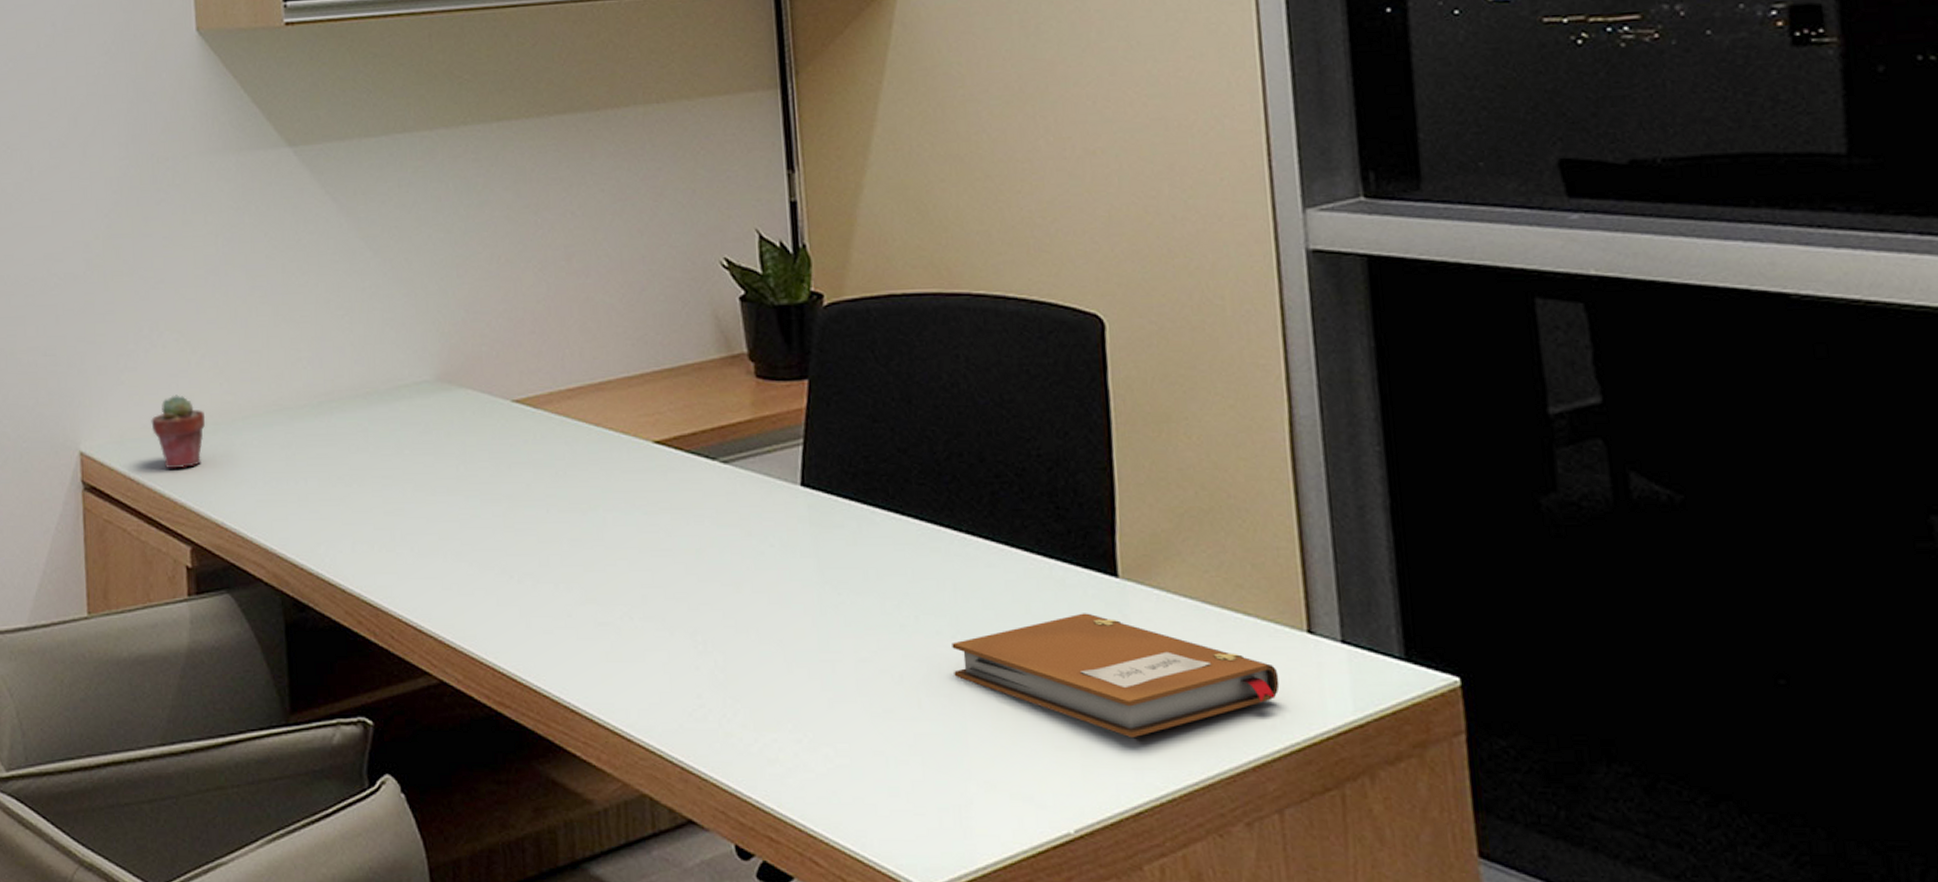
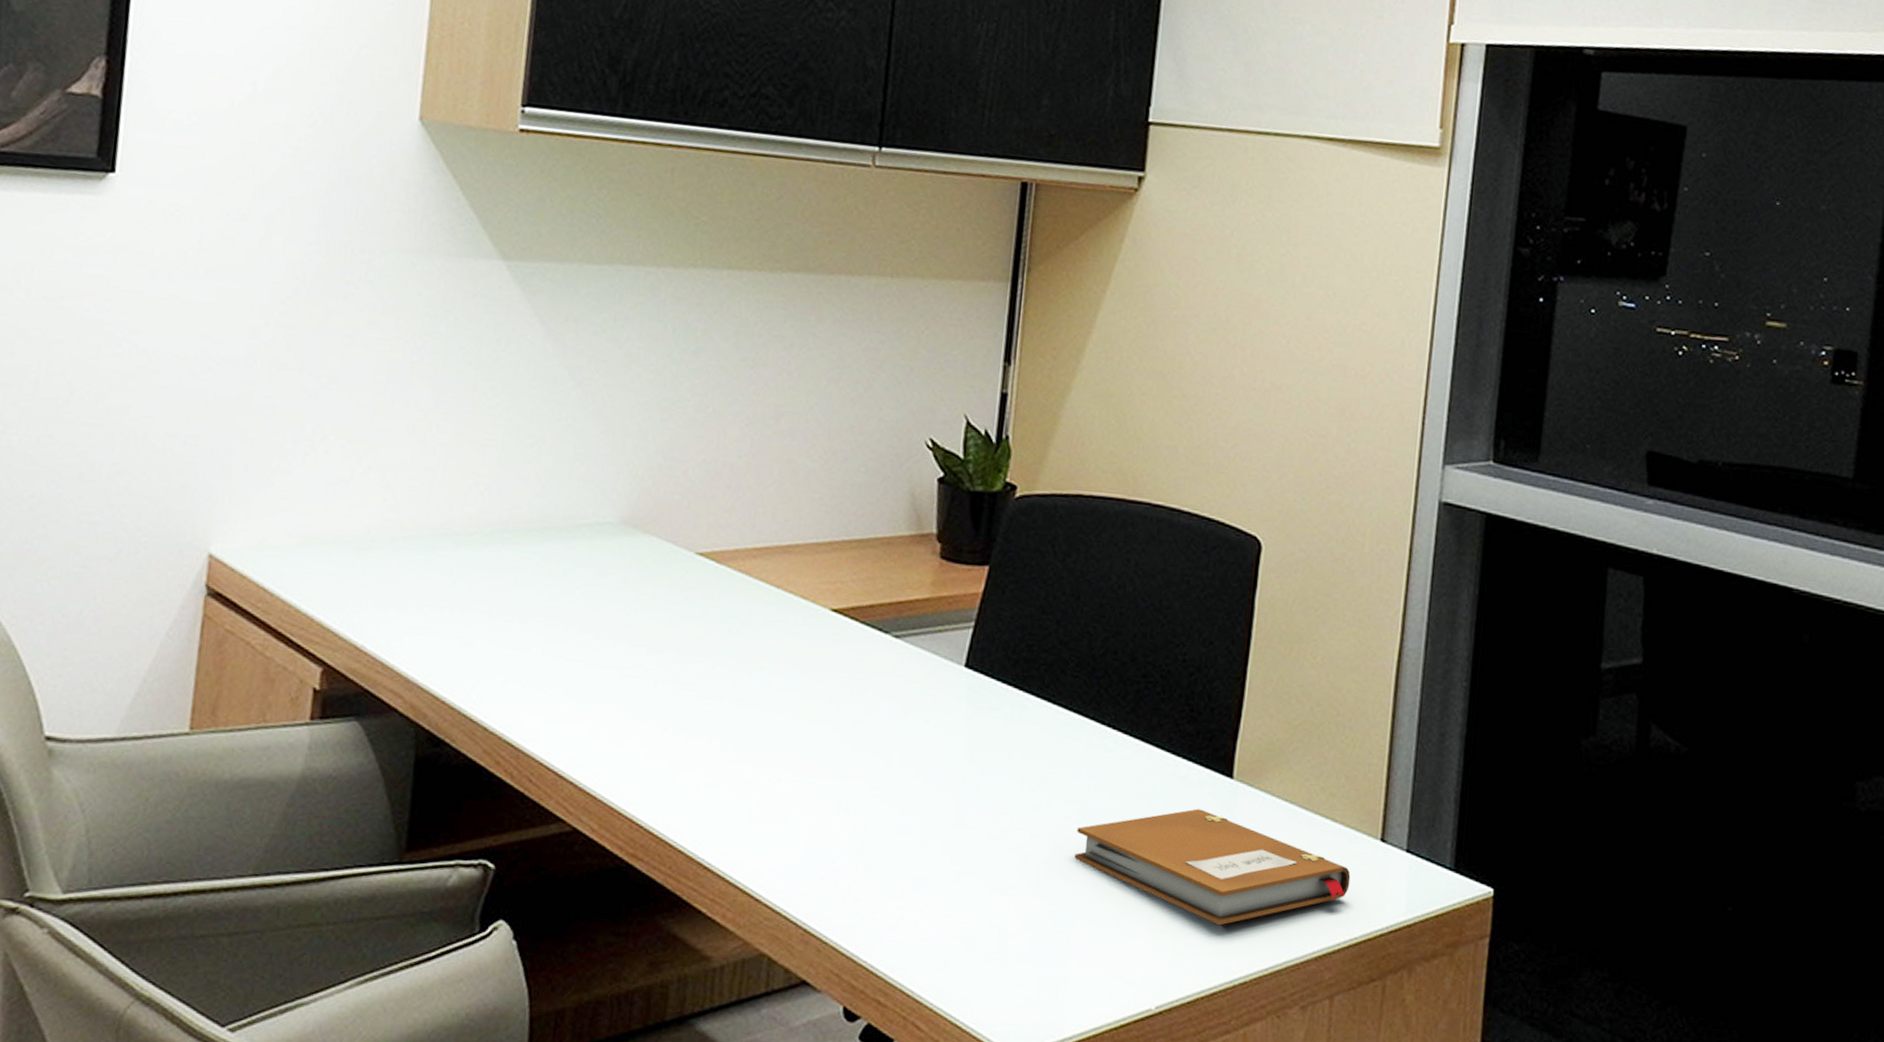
potted succulent: present [151,395,206,468] -> none [297,504,362,584]

